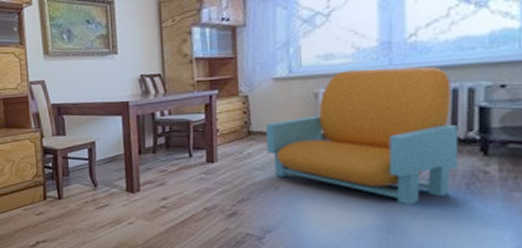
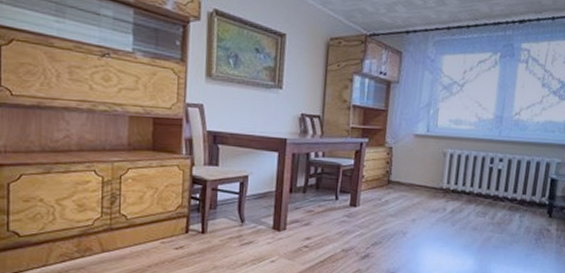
armchair: present [265,66,459,205] -> none [400,136,537,254]

